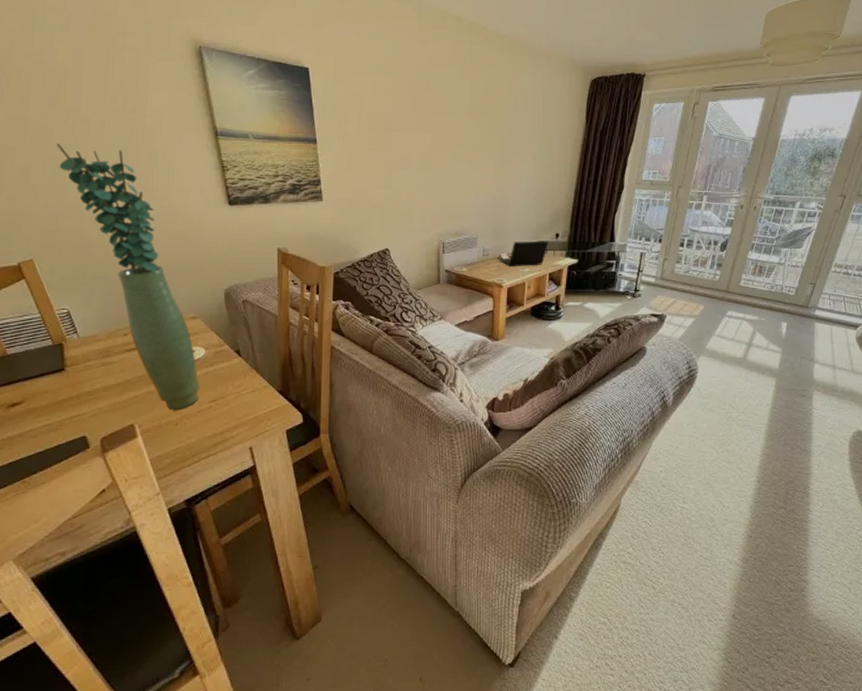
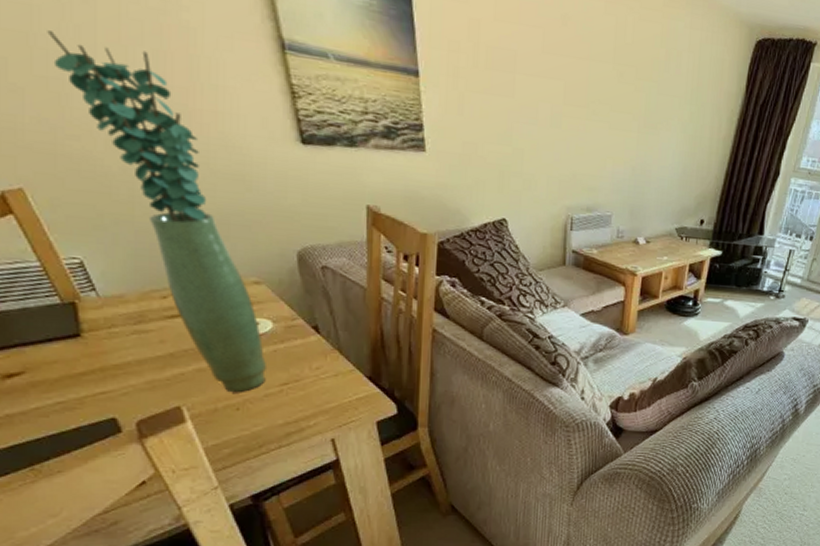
laptop: present [498,241,549,266] -> none [634,224,692,254]

